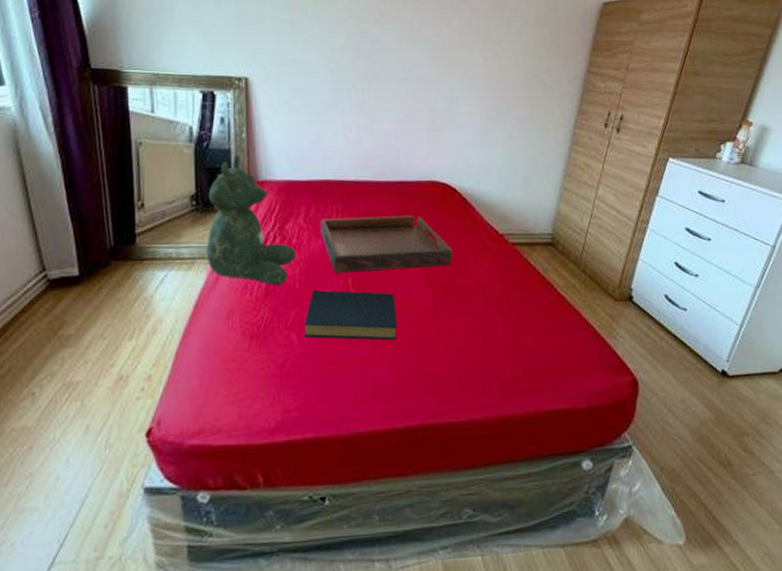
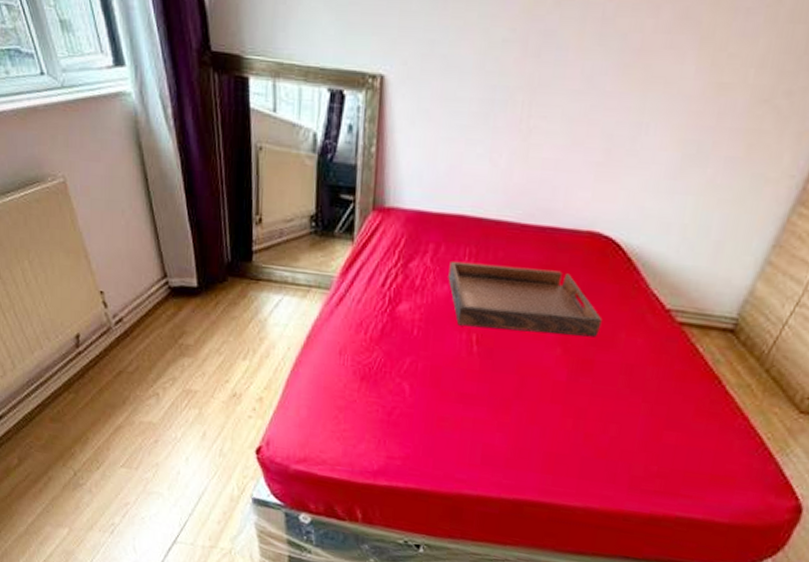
teddy bear: present [207,154,297,286] -> none [323,172,419,329]
hardback book: present [304,290,398,341] -> none [416,341,523,410]

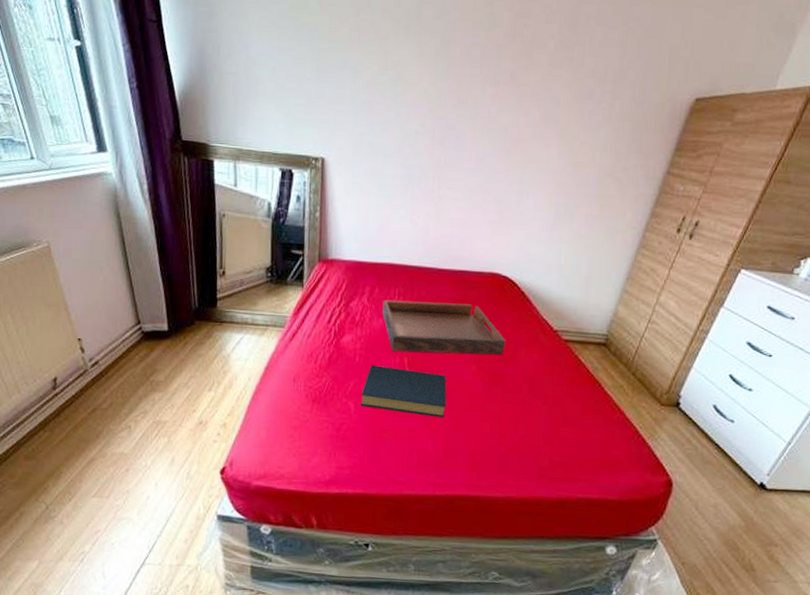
hardback book: none [416,341,523,410] -> present [360,365,447,419]

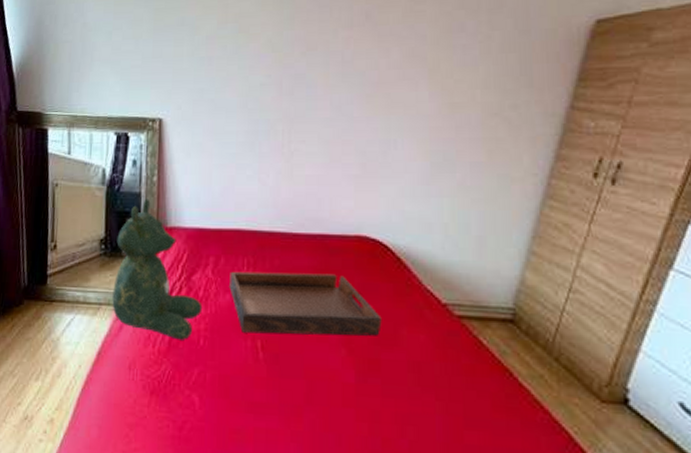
teddy bear: none [278,232,359,357] -> present [112,199,203,340]
hardback book: present [360,365,447,419] -> none [206,350,311,417]

